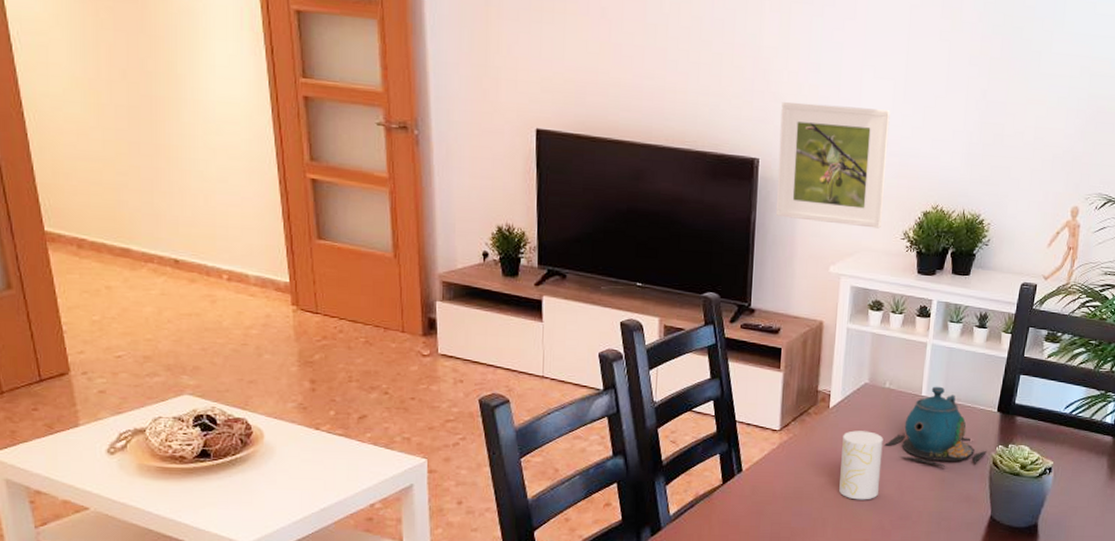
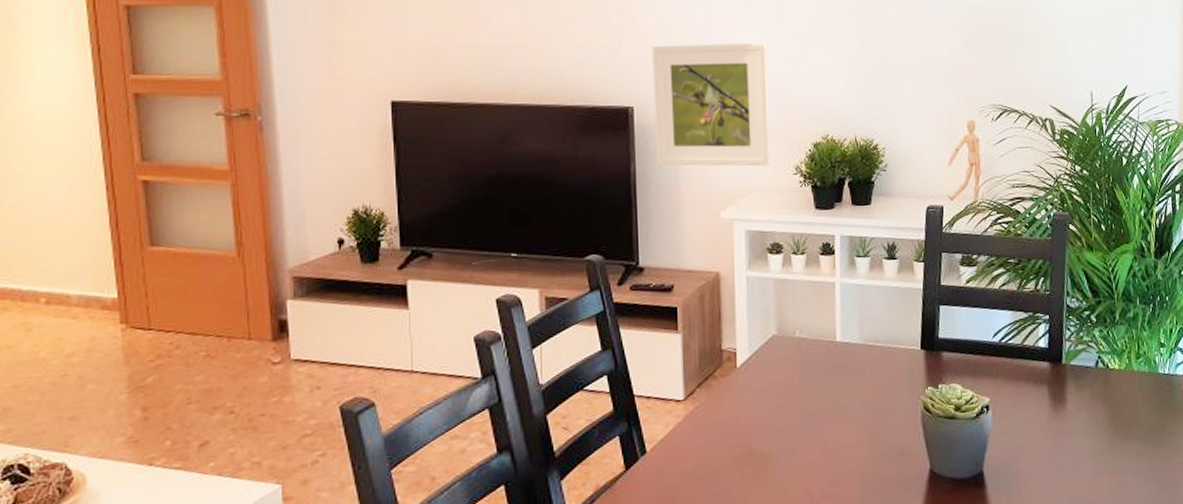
cup: present [839,430,883,500] -> none [755,388,803,470]
teapot: present [884,386,988,467] -> none [802,329,917,420]

